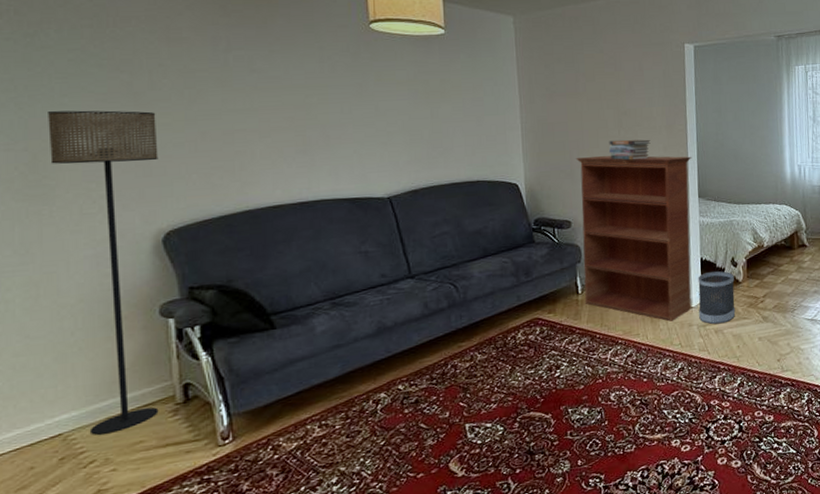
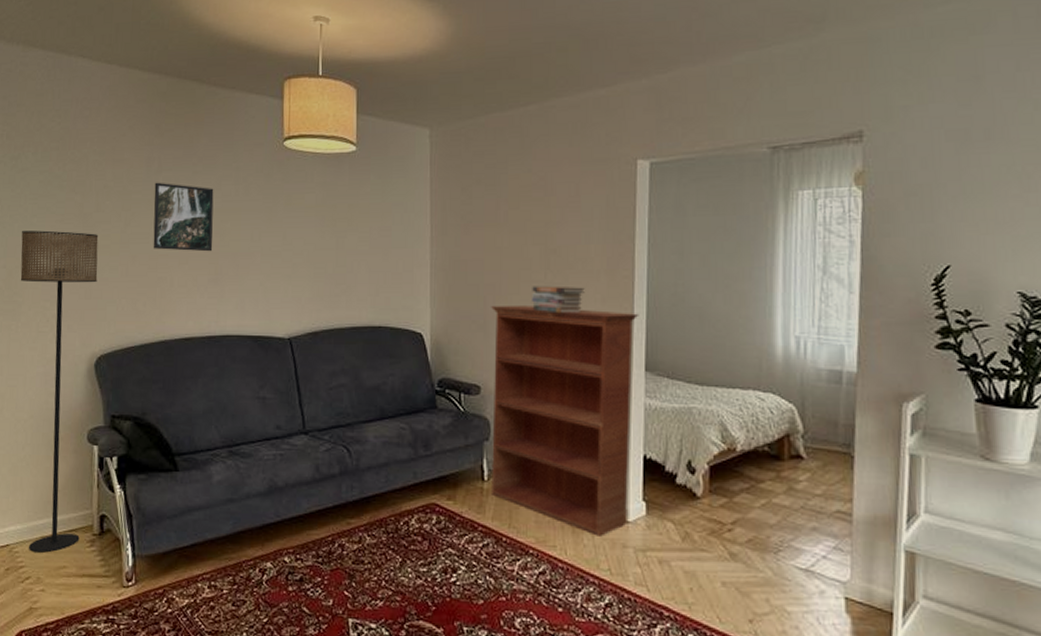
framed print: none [223,60,299,125] -> present [153,182,214,252]
wastebasket: present [698,271,736,325] -> none [637,477,690,552]

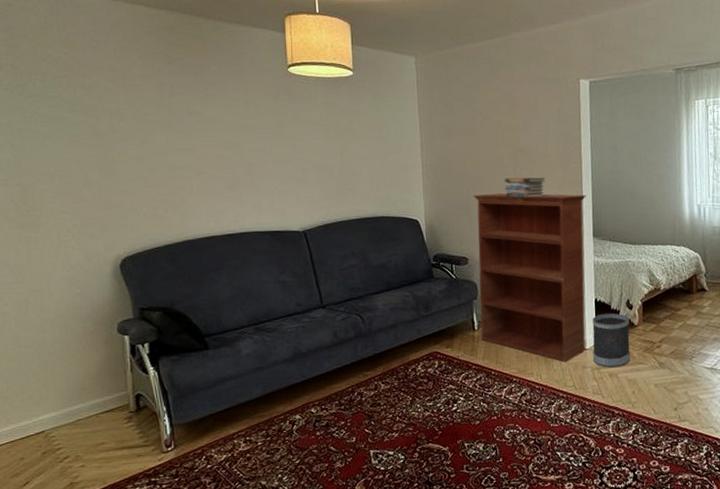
floor lamp: present [20,230,99,553] -> none [35,150,117,434]
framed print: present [153,182,214,252] -> none [168,104,228,163]
wastebasket: none [637,477,690,552] -> present [592,313,631,368]

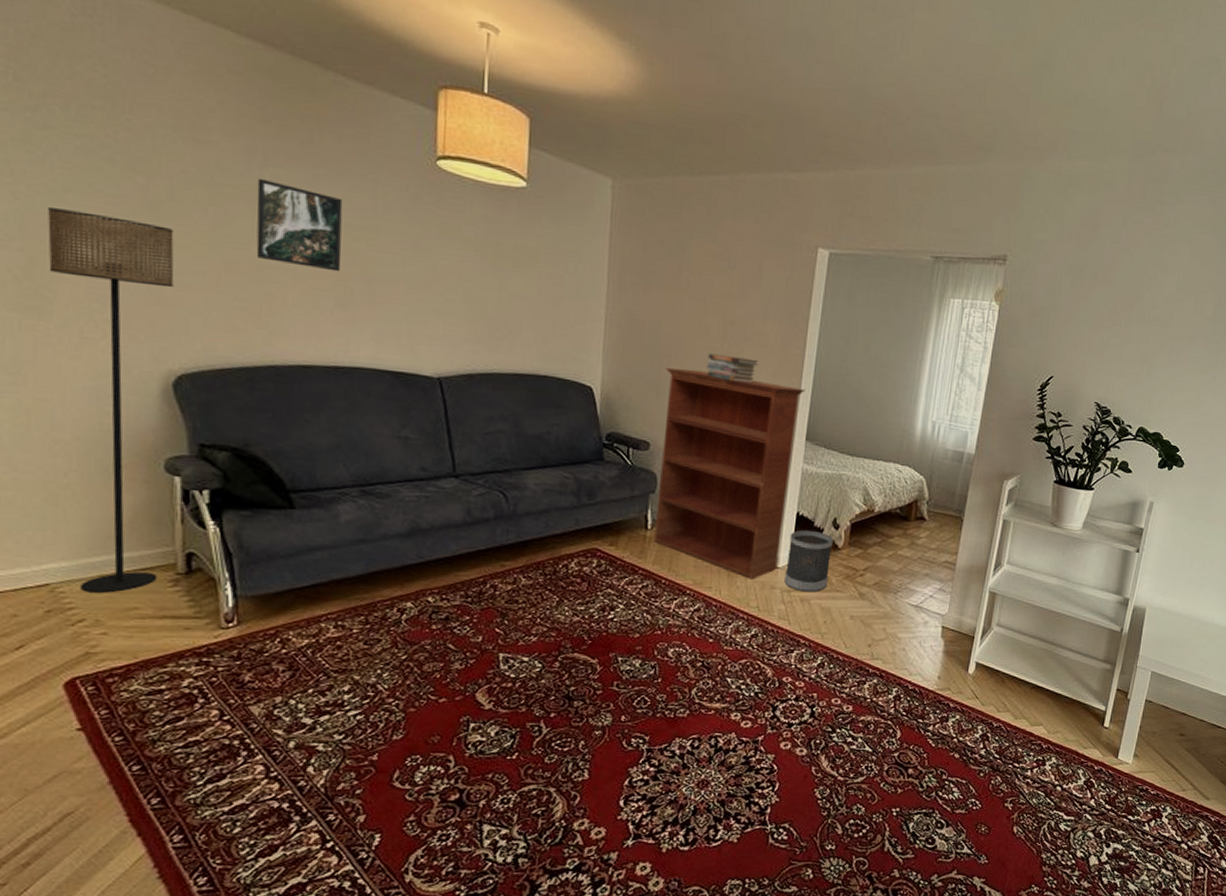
floor lamp: none [35,150,117,434] -> present [48,208,174,593]
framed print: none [168,104,228,163] -> present [256,178,343,272]

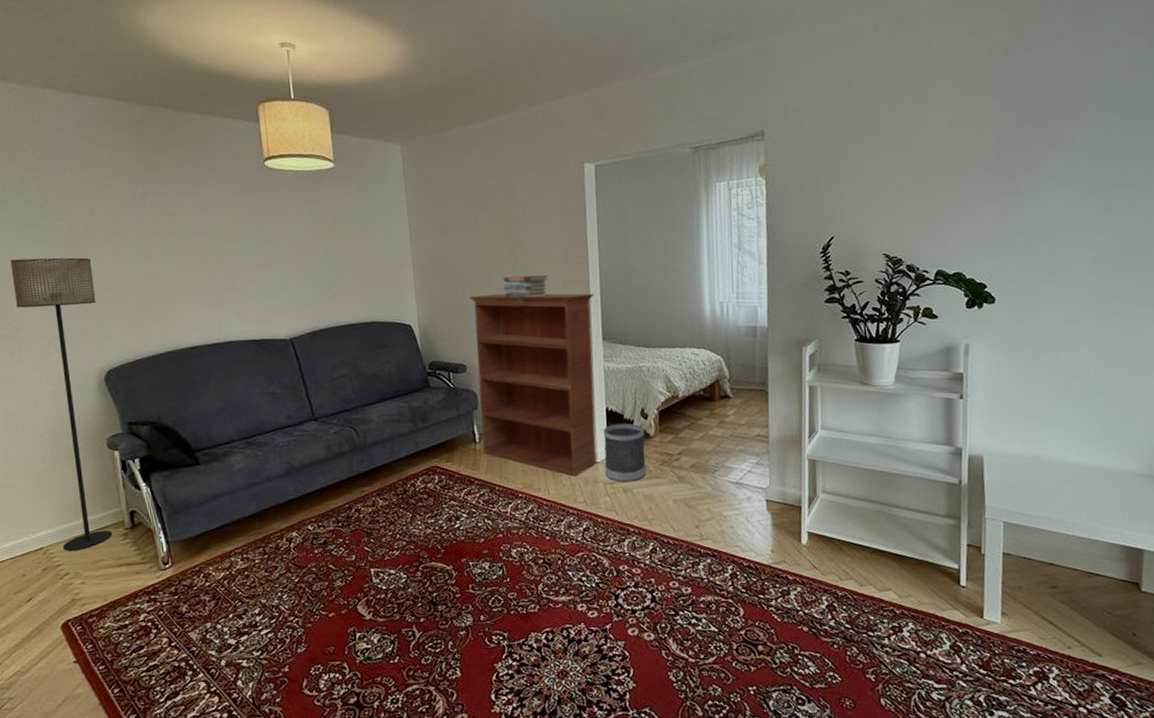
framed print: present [256,178,343,272] -> none [141,205,208,269]

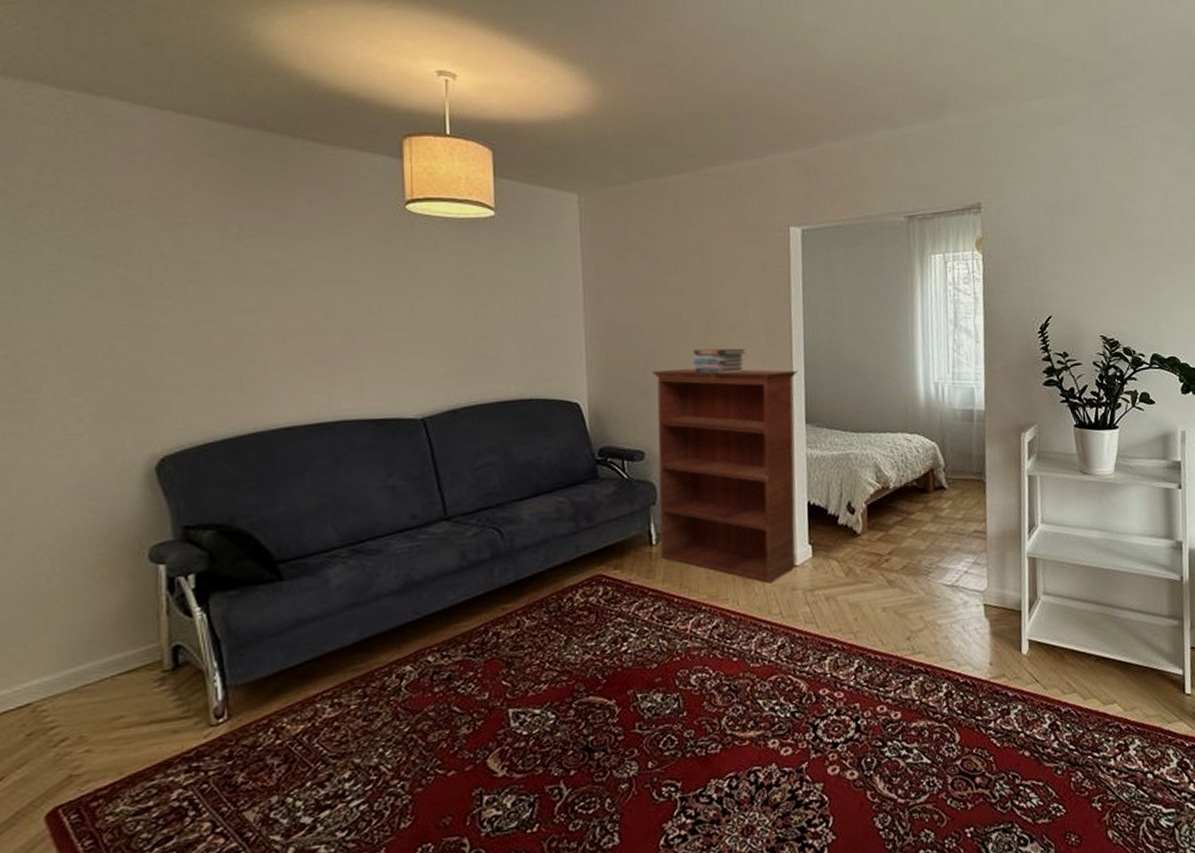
floor lamp: present [10,257,113,551] -> none [32,309,156,707]
wastebasket: present [603,423,647,483] -> none [804,519,853,589]

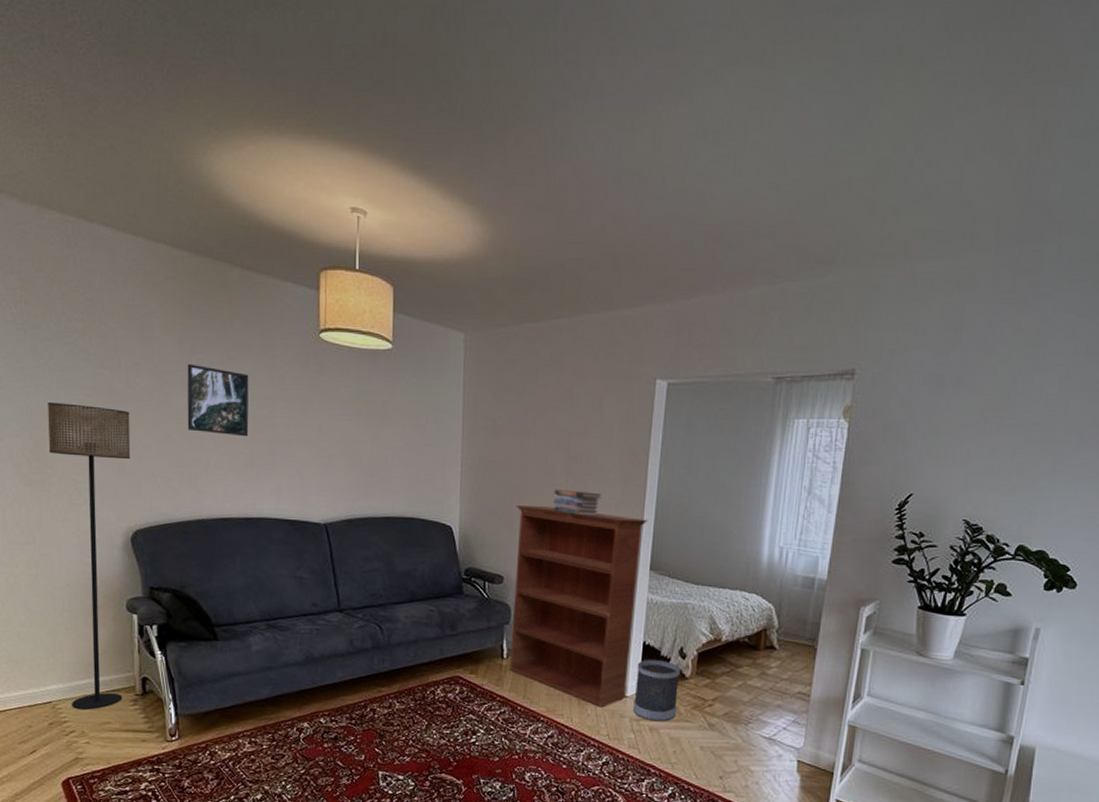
floor lamp: none [32,309,156,707] -> present [48,403,131,710]
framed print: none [234,249,319,329] -> present [187,363,249,437]
wastebasket: none [804,519,853,589] -> present [633,660,681,722]

